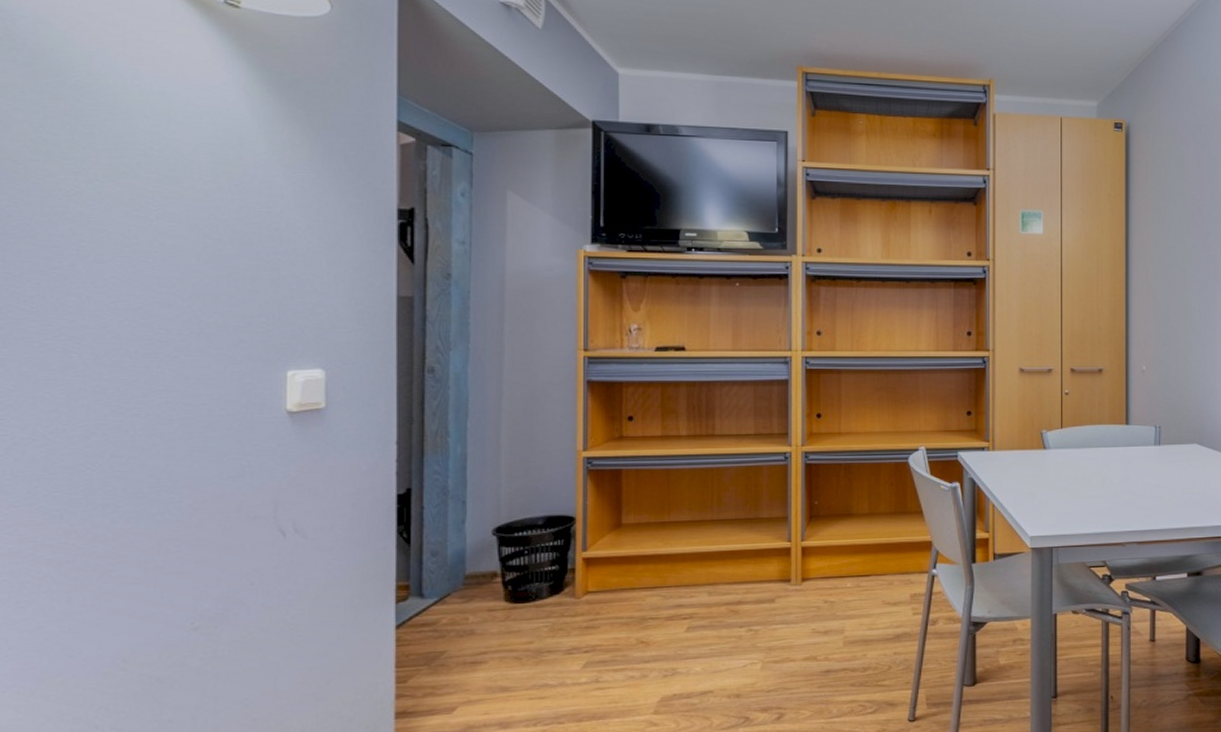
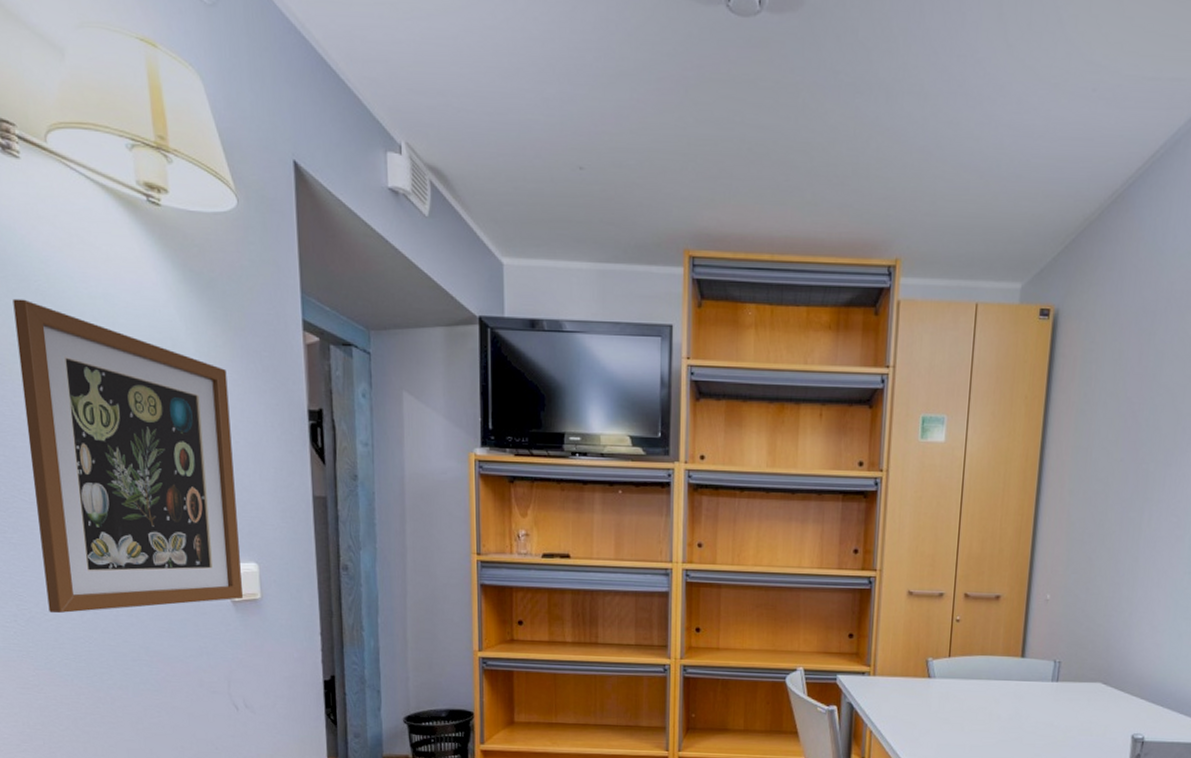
wall art: none [39,94,303,438] -> present [12,298,243,614]

